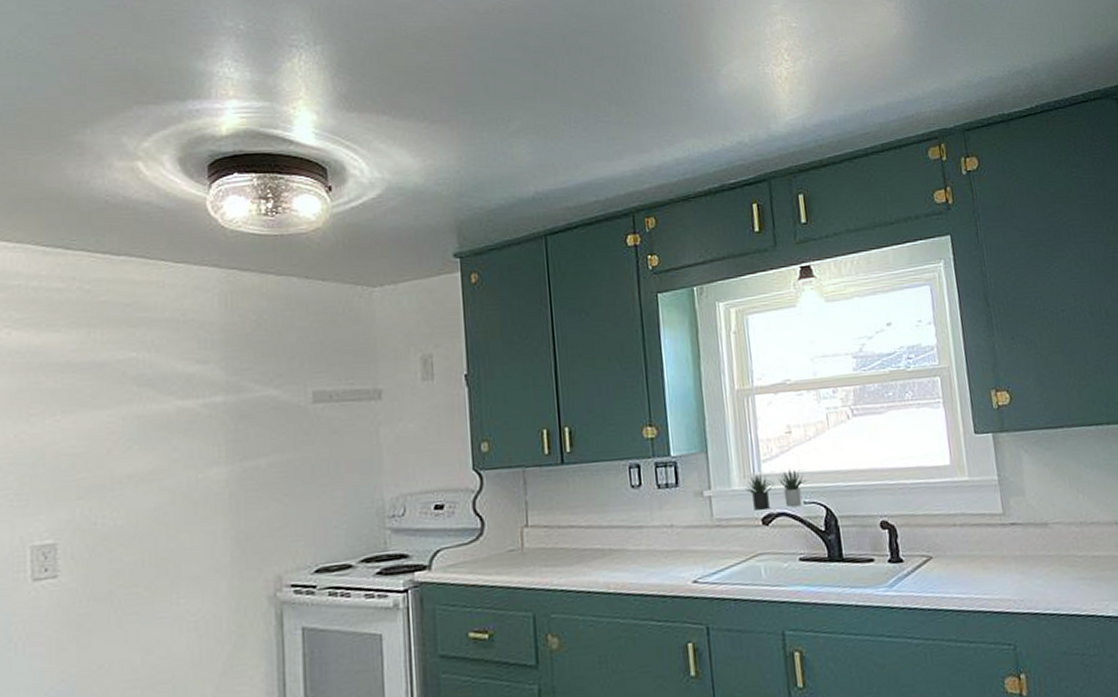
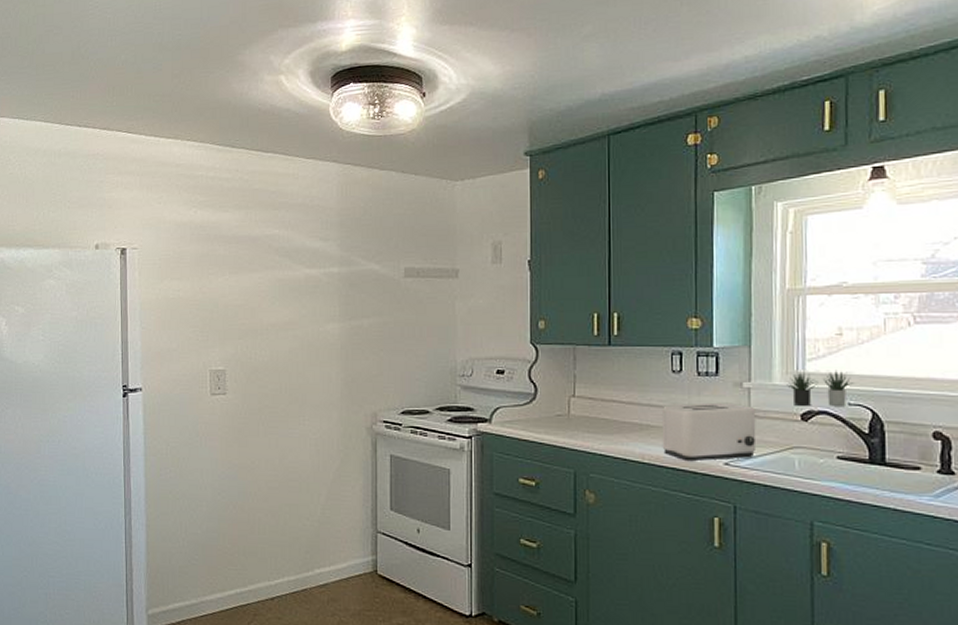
toaster: none [624,514,723,585] -> present [661,402,757,462]

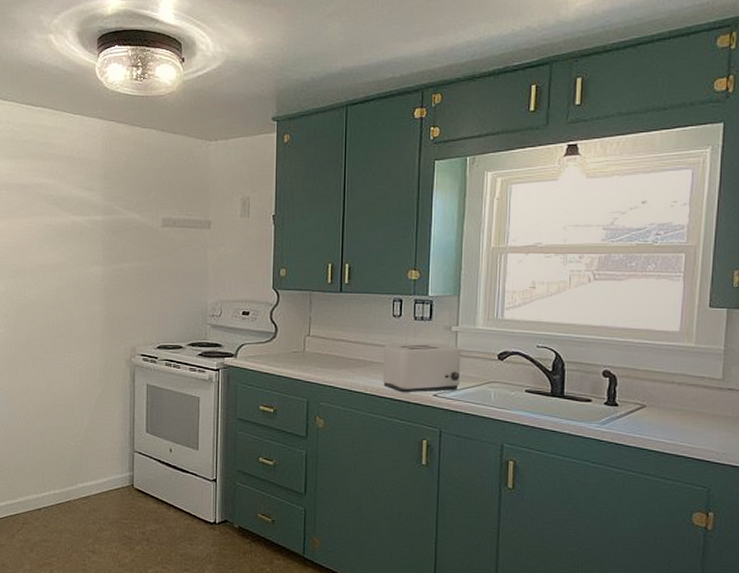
succulent plant: present [787,370,854,406] -> none [488,317,543,348]

